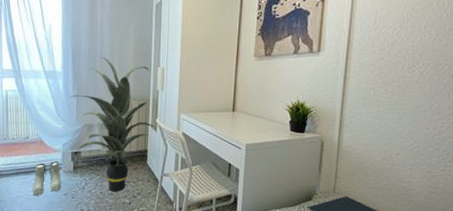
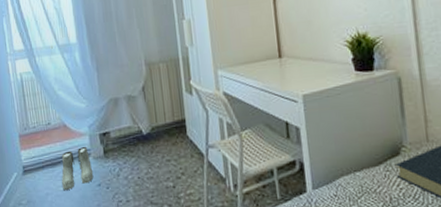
indoor plant: present [69,56,157,192] -> none [89,18,193,175]

